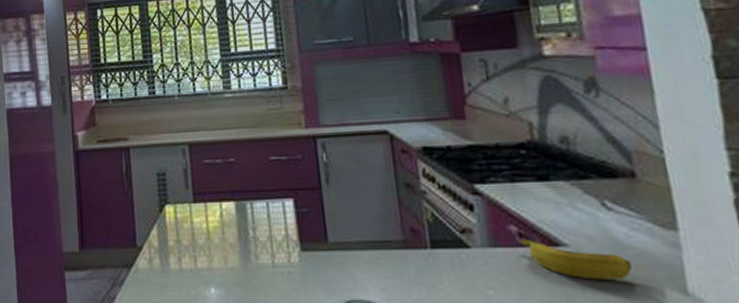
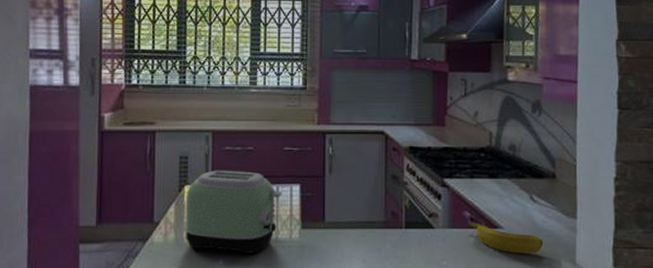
toaster: none [168,186,274,281] -> present [183,170,282,254]

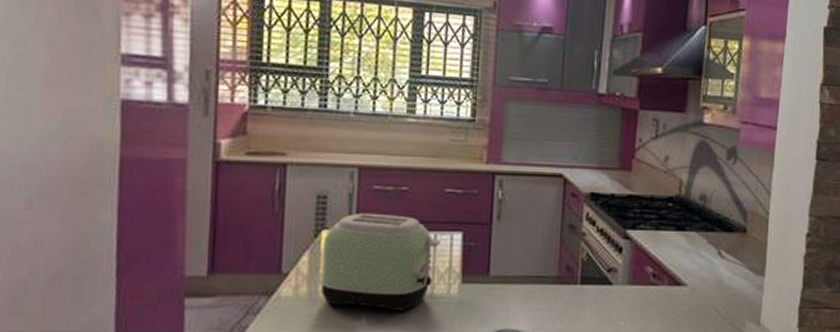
banana: present [471,222,543,254] -> none [653,278,728,313]

